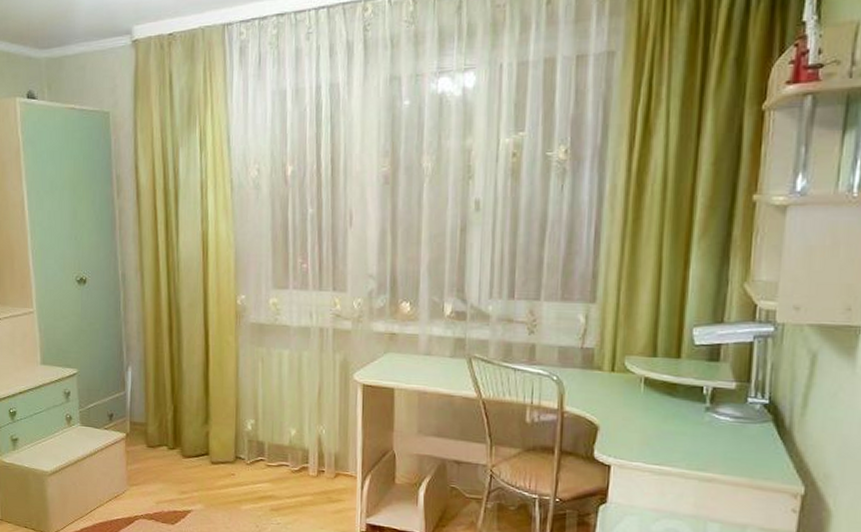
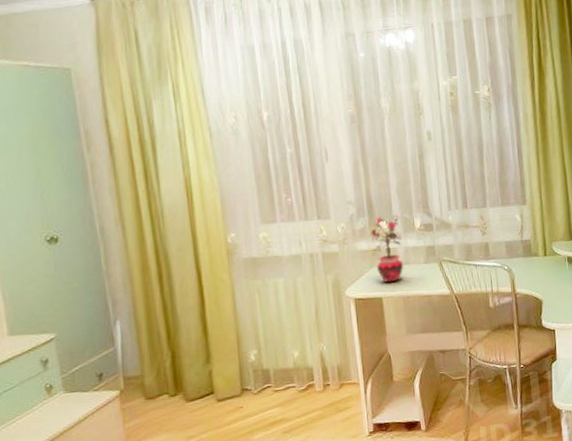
potted plant: none [390,296,428,374] -> present [371,214,404,283]

